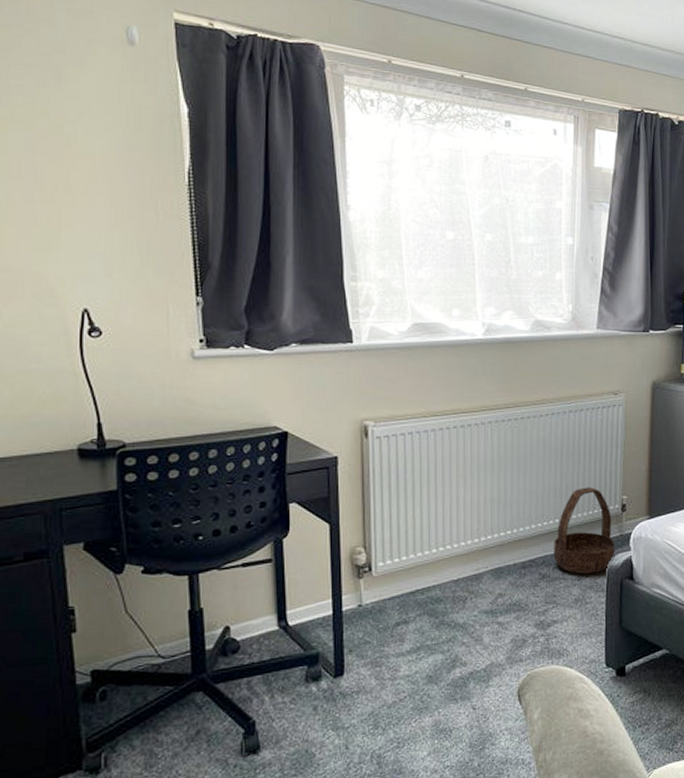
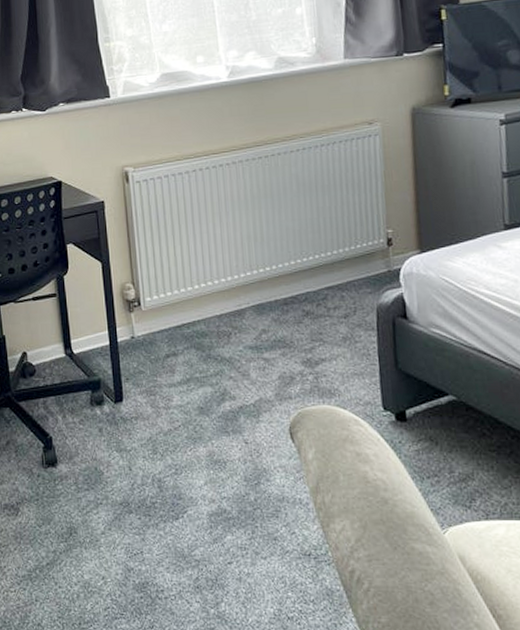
basket: present [554,487,615,575] -> none [315,221,384,312]

